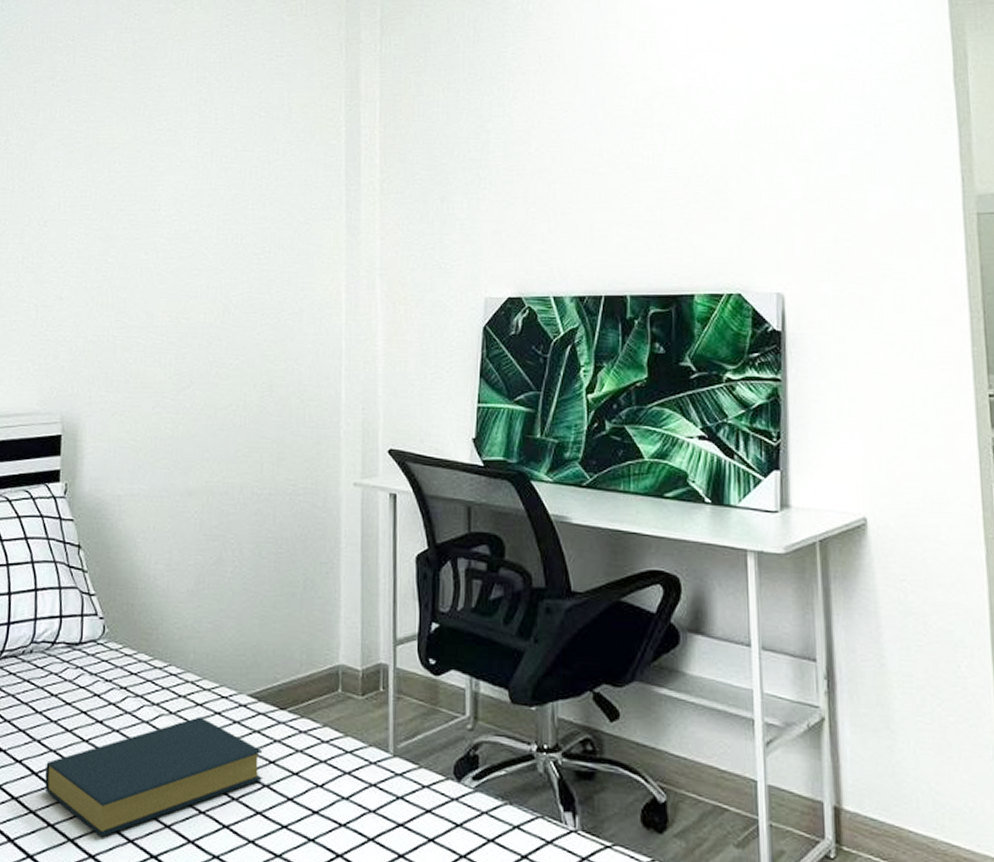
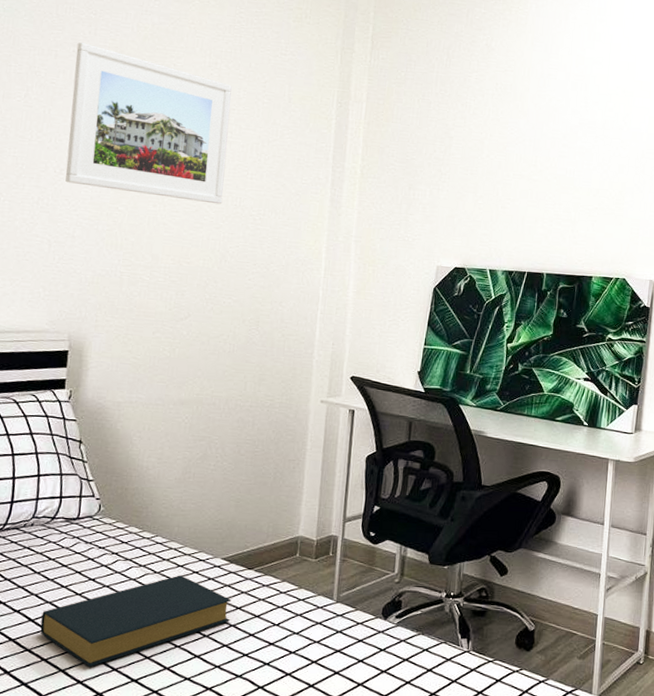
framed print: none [50,73,224,245] -> present [65,42,232,205]

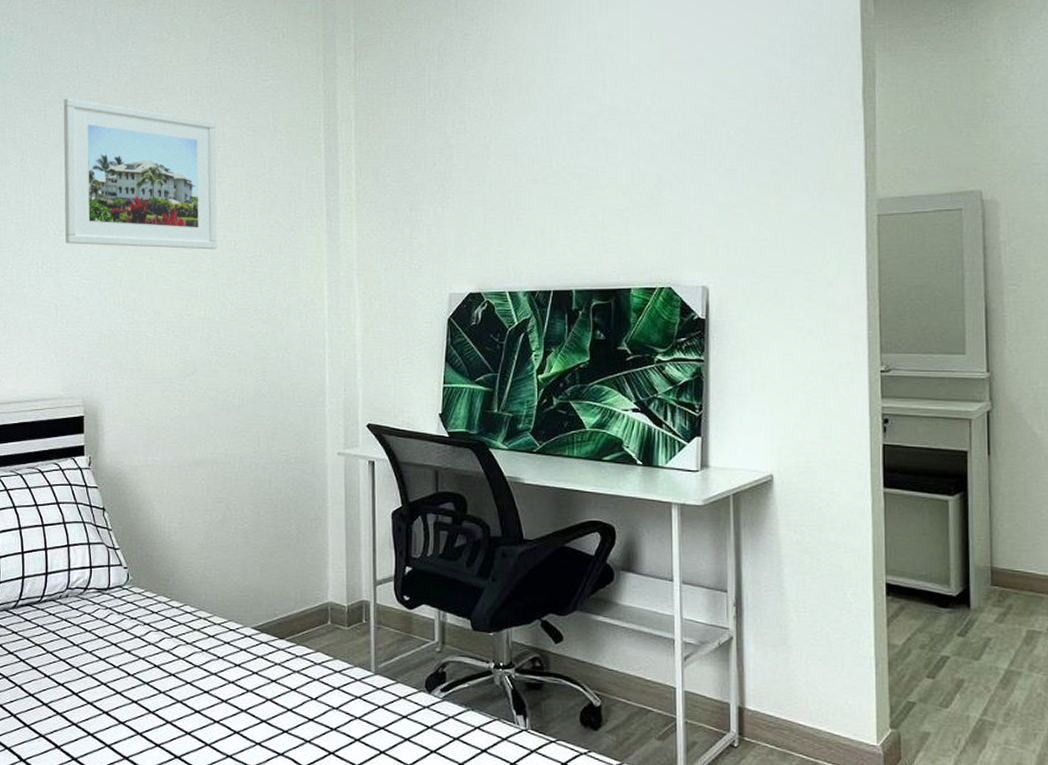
hardback book: present [40,575,232,667] -> none [84,646,266,742]

